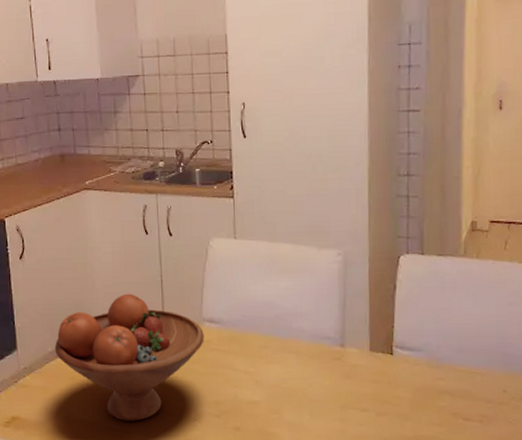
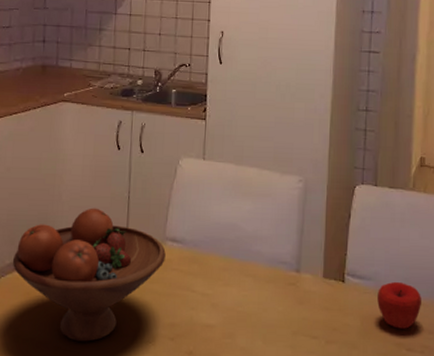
apple: none [429,351,478,399] -> present [377,281,421,329]

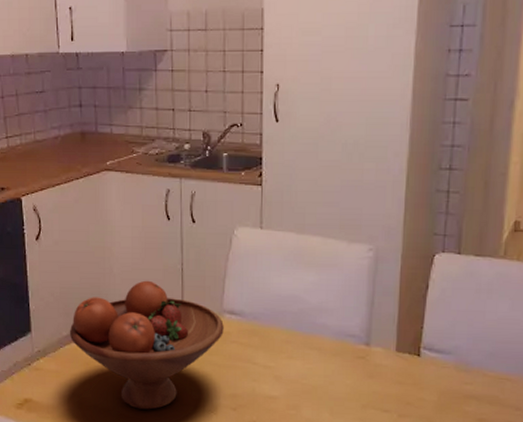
apple: present [377,281,421,329] -> none [457,356,509,405]

